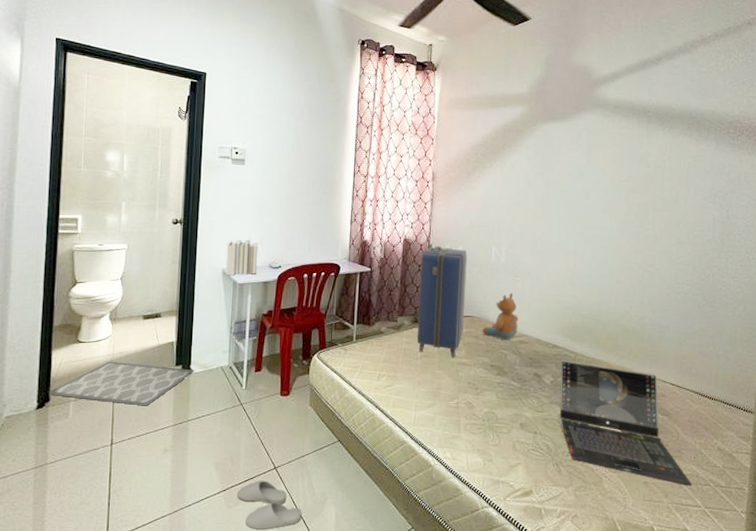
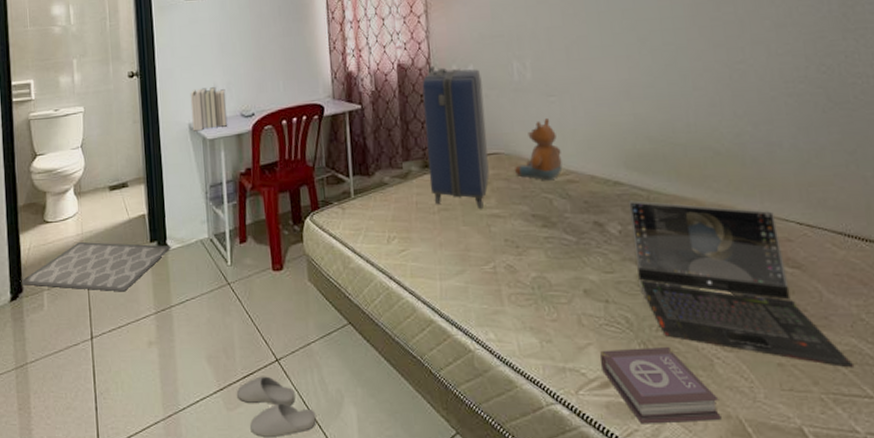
book: none [524,467,602,523] -> present [599,347,722,424]

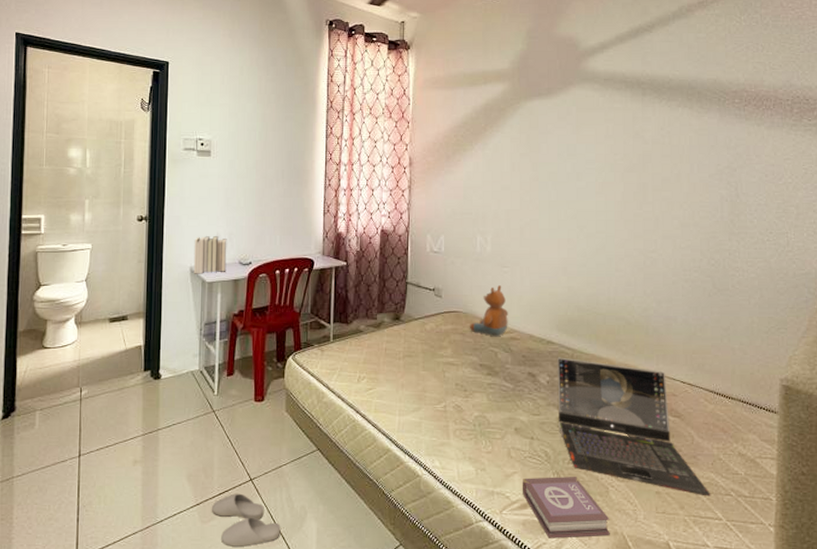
bath mat: present [20,241,173,292] -> none [13,367,165,415]
suitcase: present [422,65,489,209] -> none [398,233,450,357]

